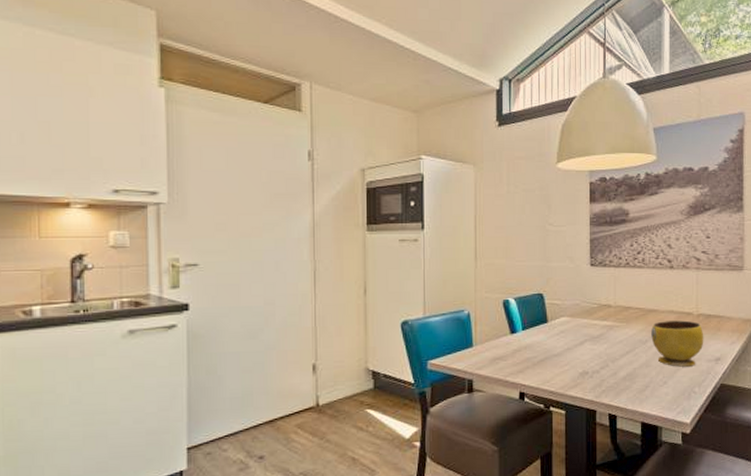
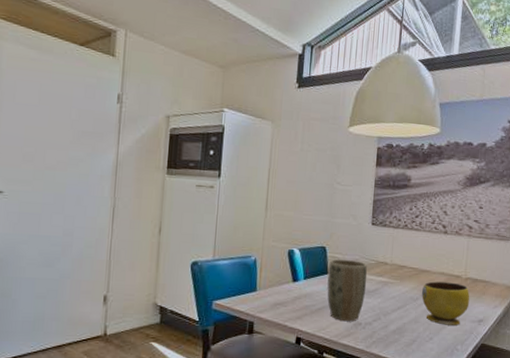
plant pot: none [548,306,591,372] -> present [327,259,367,322]

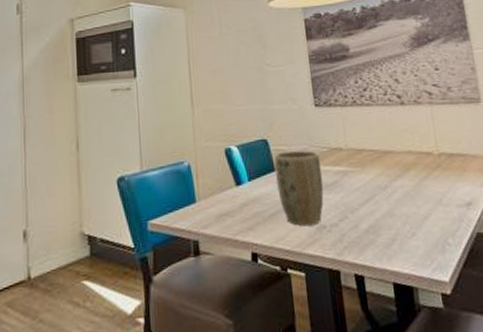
bowl: present [422,281,470,326] -> none [389,161,451,215]

